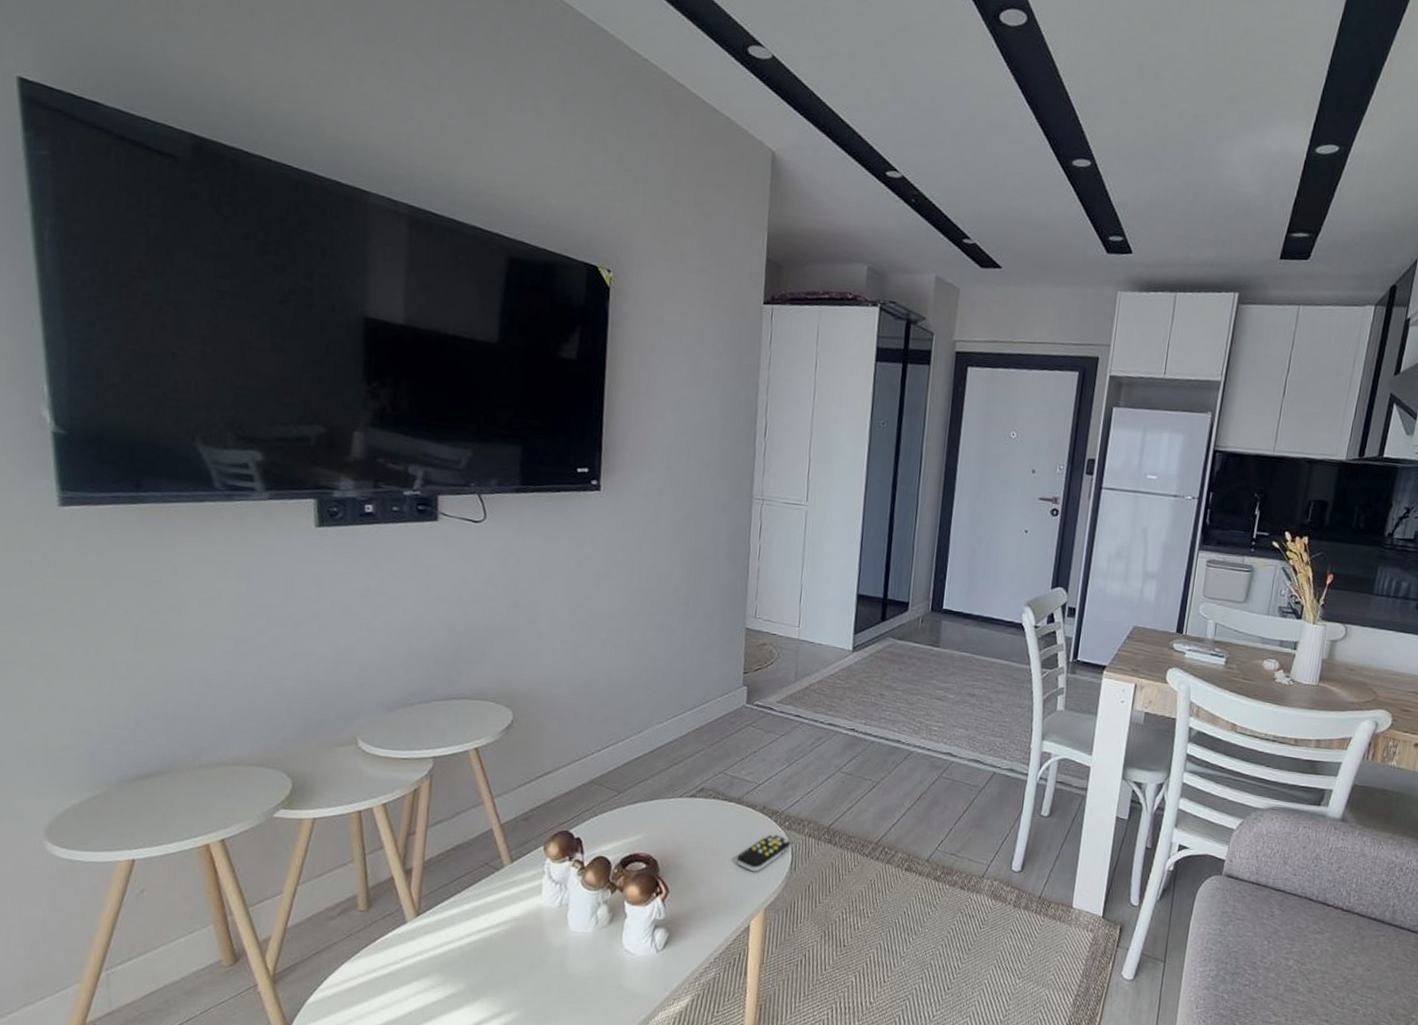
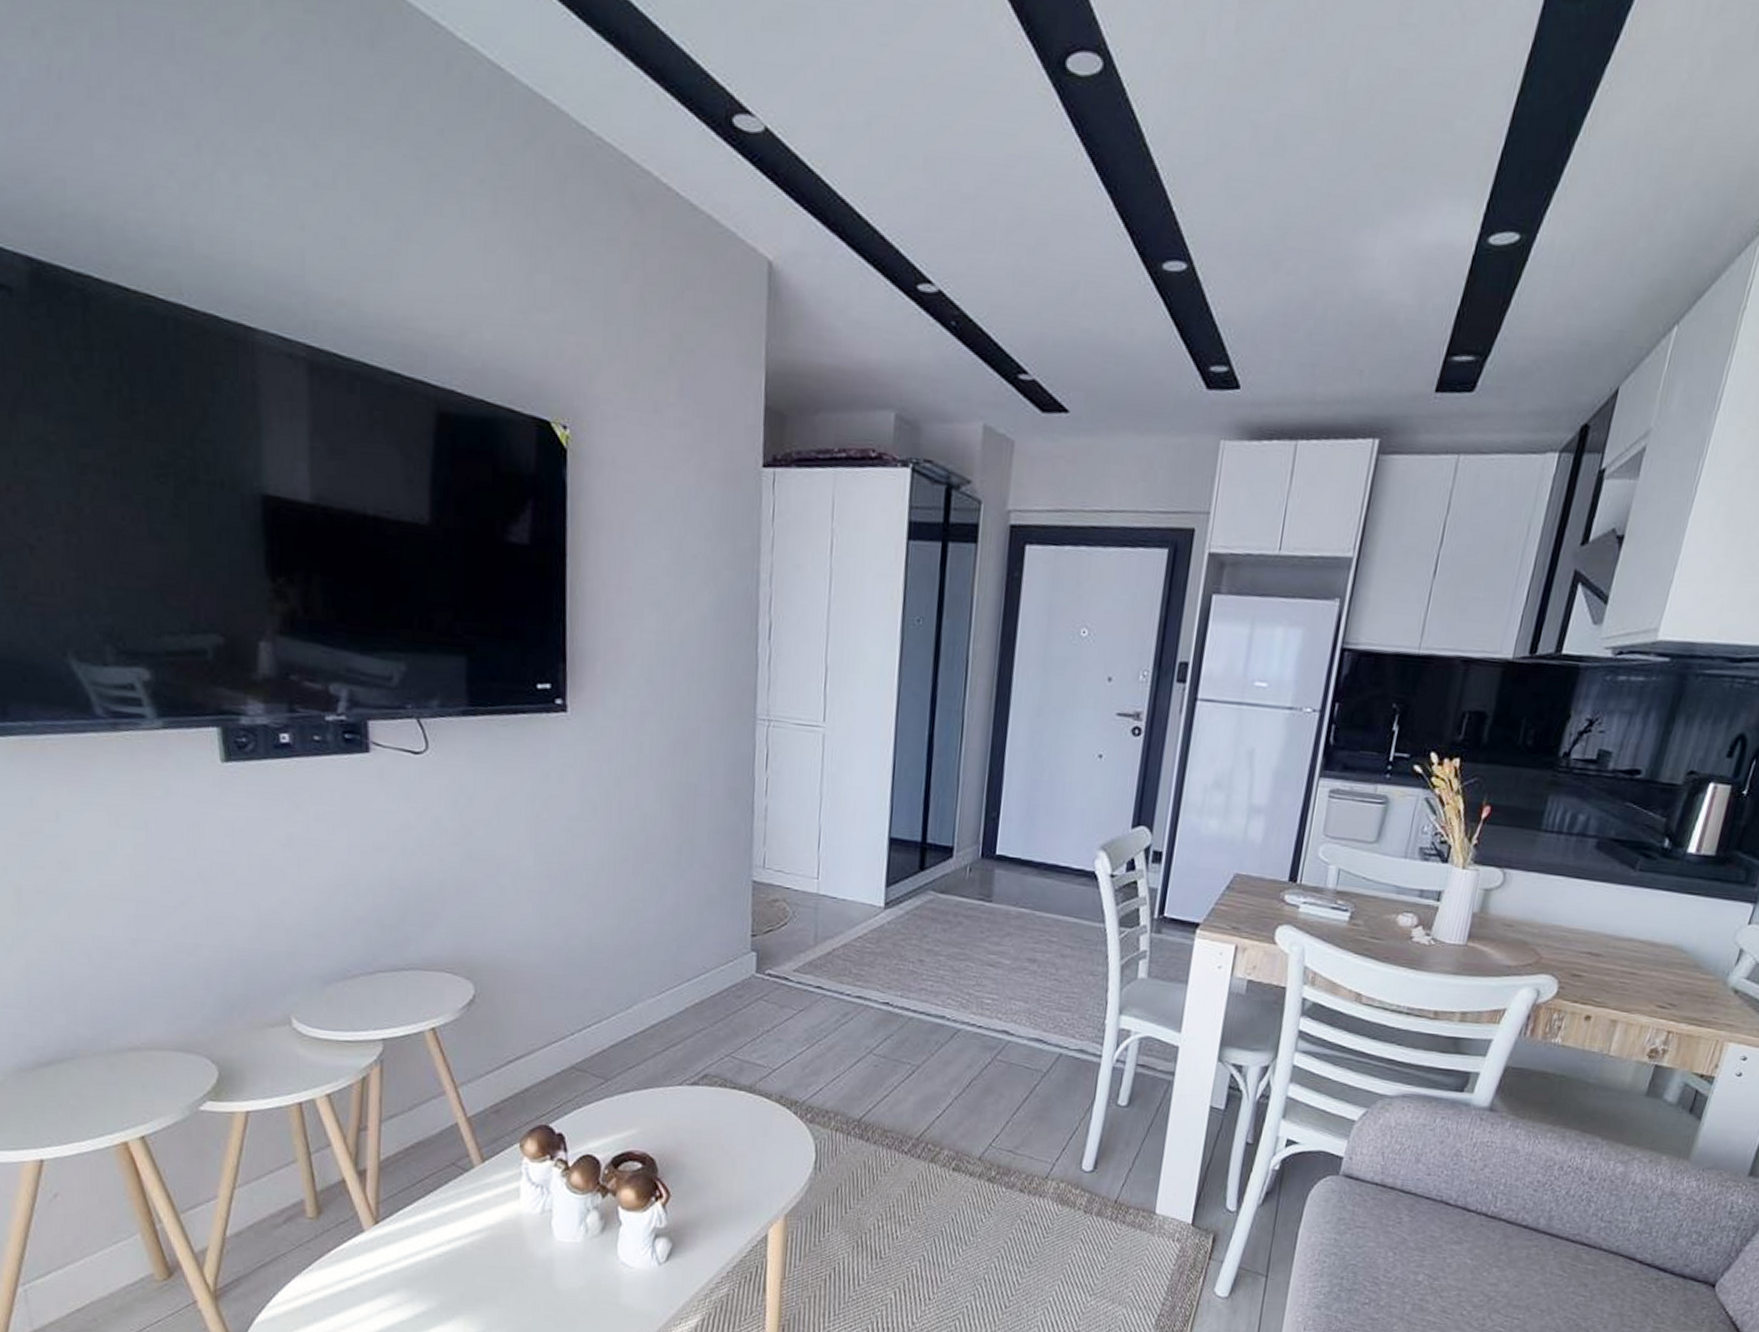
remote control: present [736,834,791,872] -> none [749,1128,815,1173]

